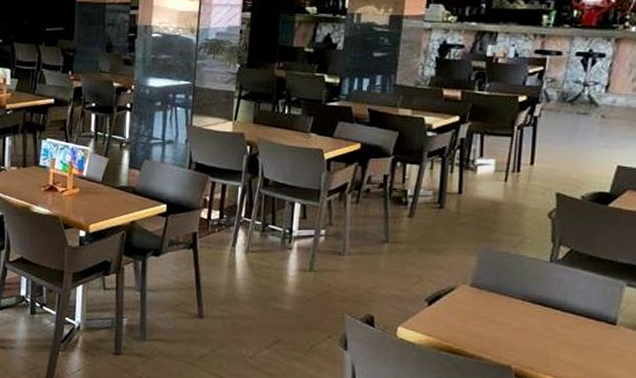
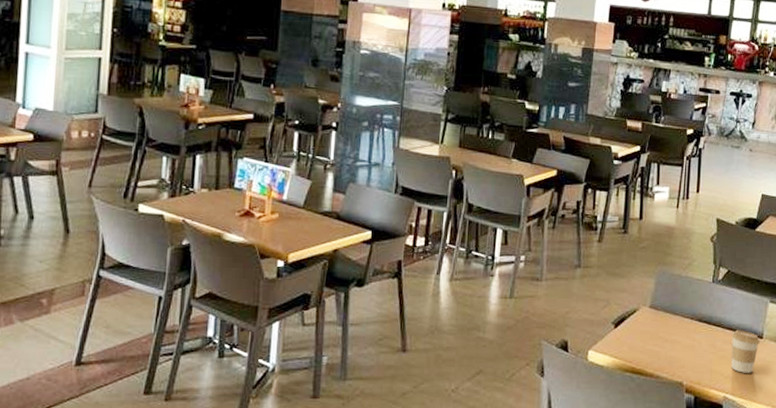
coffee cup: none [573,314,612,362] -> present [731,329,760,373]

